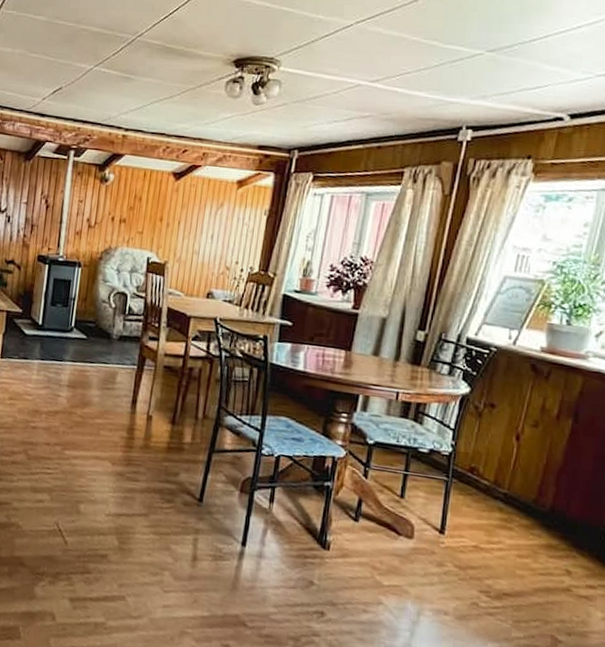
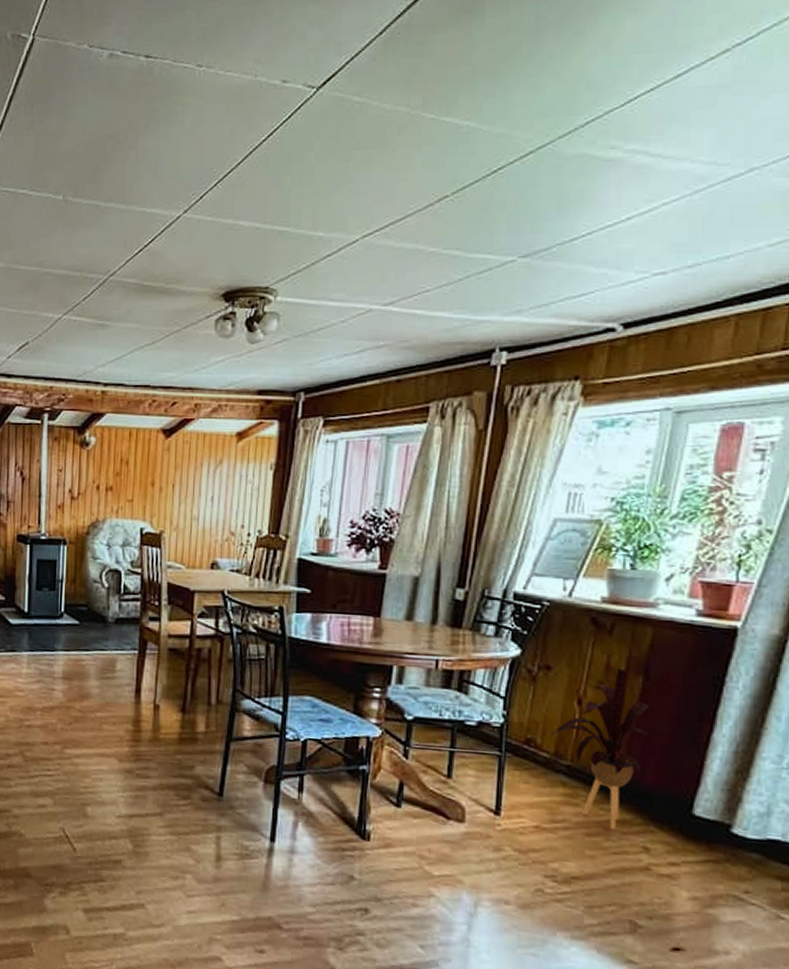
house plant: none [491,410,576,554] -> present [550,668,648,831]

